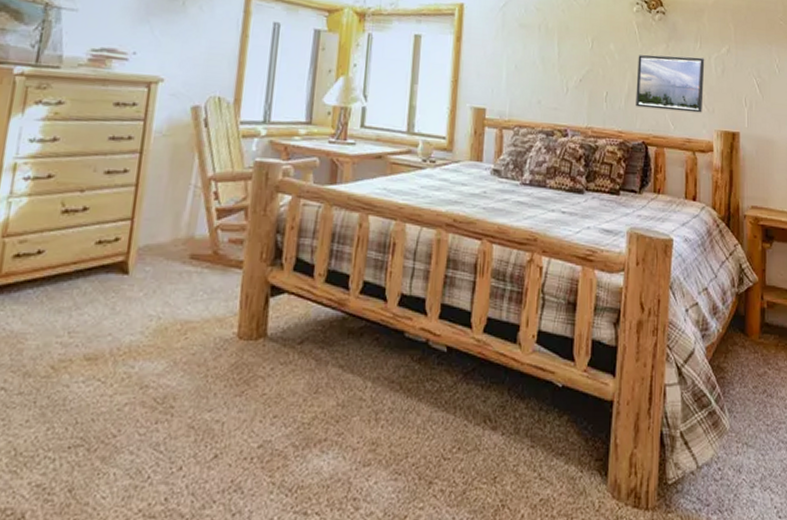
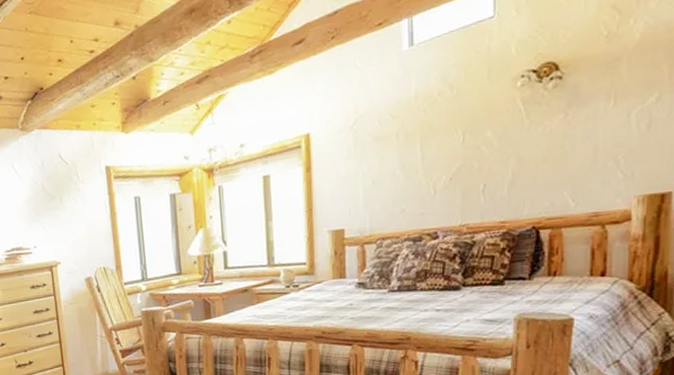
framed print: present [636,54,705,113] -> none [523,116,621,192]

